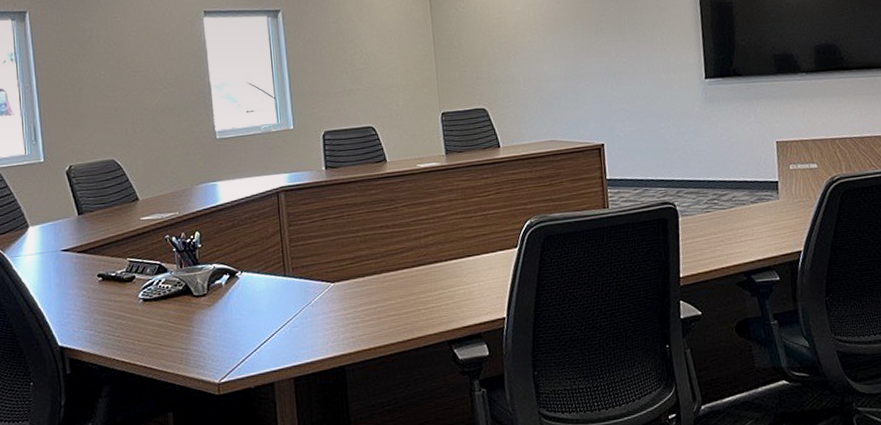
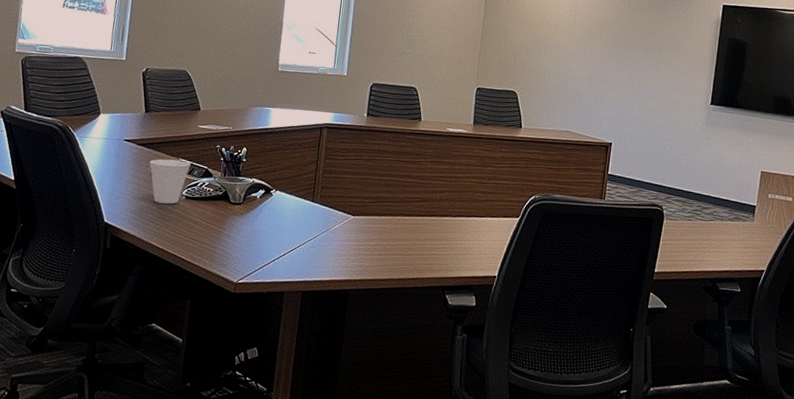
cup: none [94,260,141,313] -> present [149,159,191,204]

